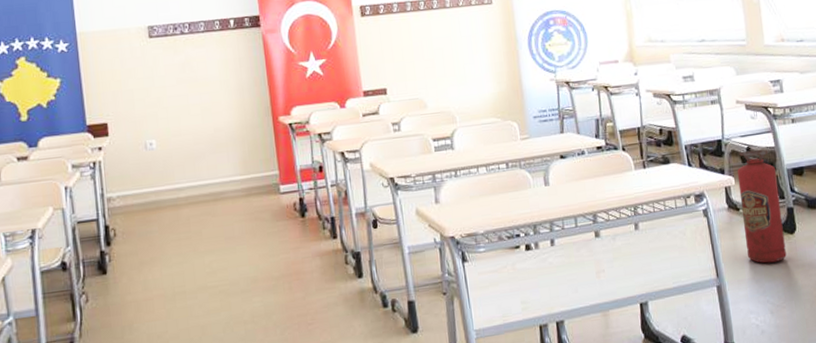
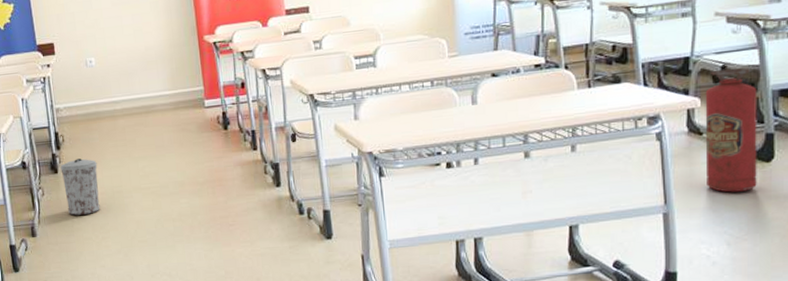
trash can: none [110,255,158,324] -> present [60,158,100,215]

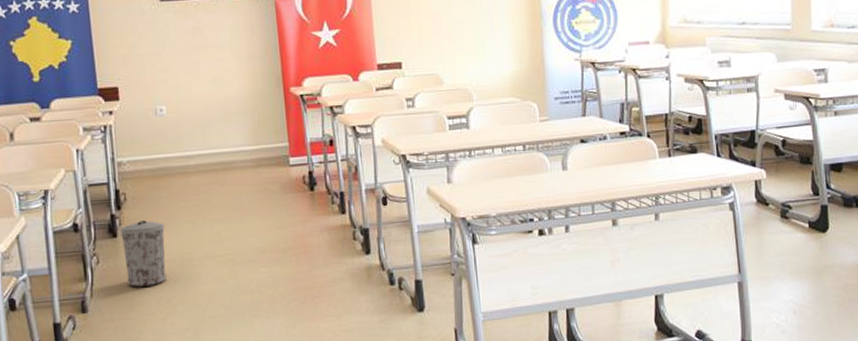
fire extinguisher: present [705,68,758,193] -> none [769,142,816,262]

